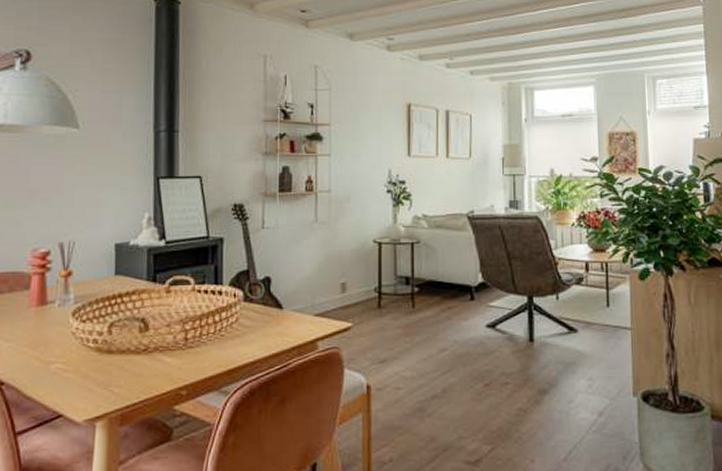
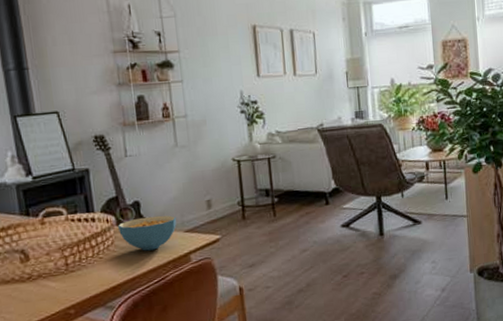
cereal bowl: none [245,295,308,333] -> present [118,215,177,251]

